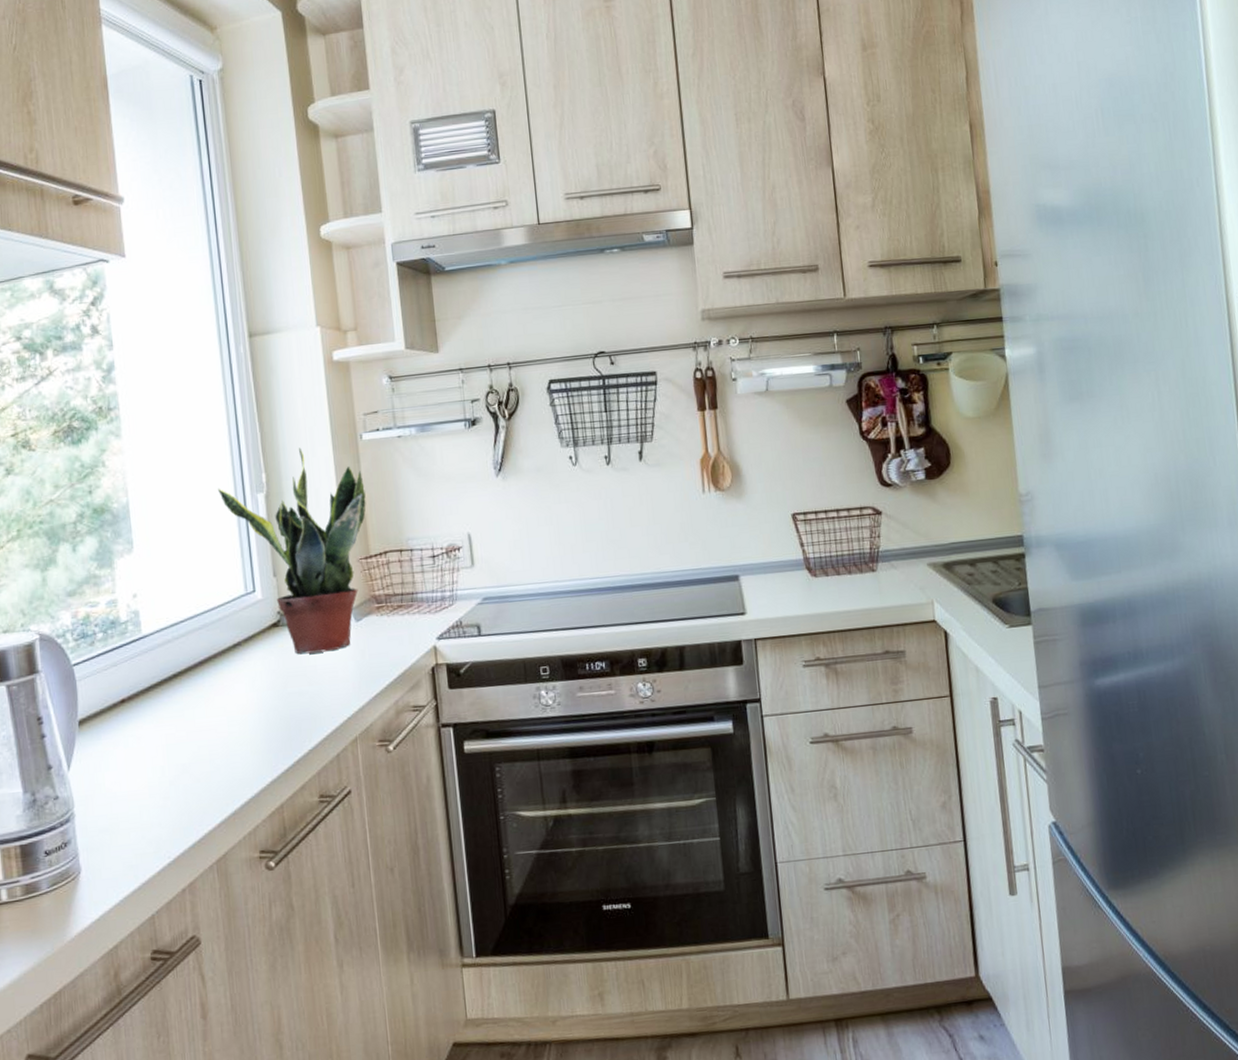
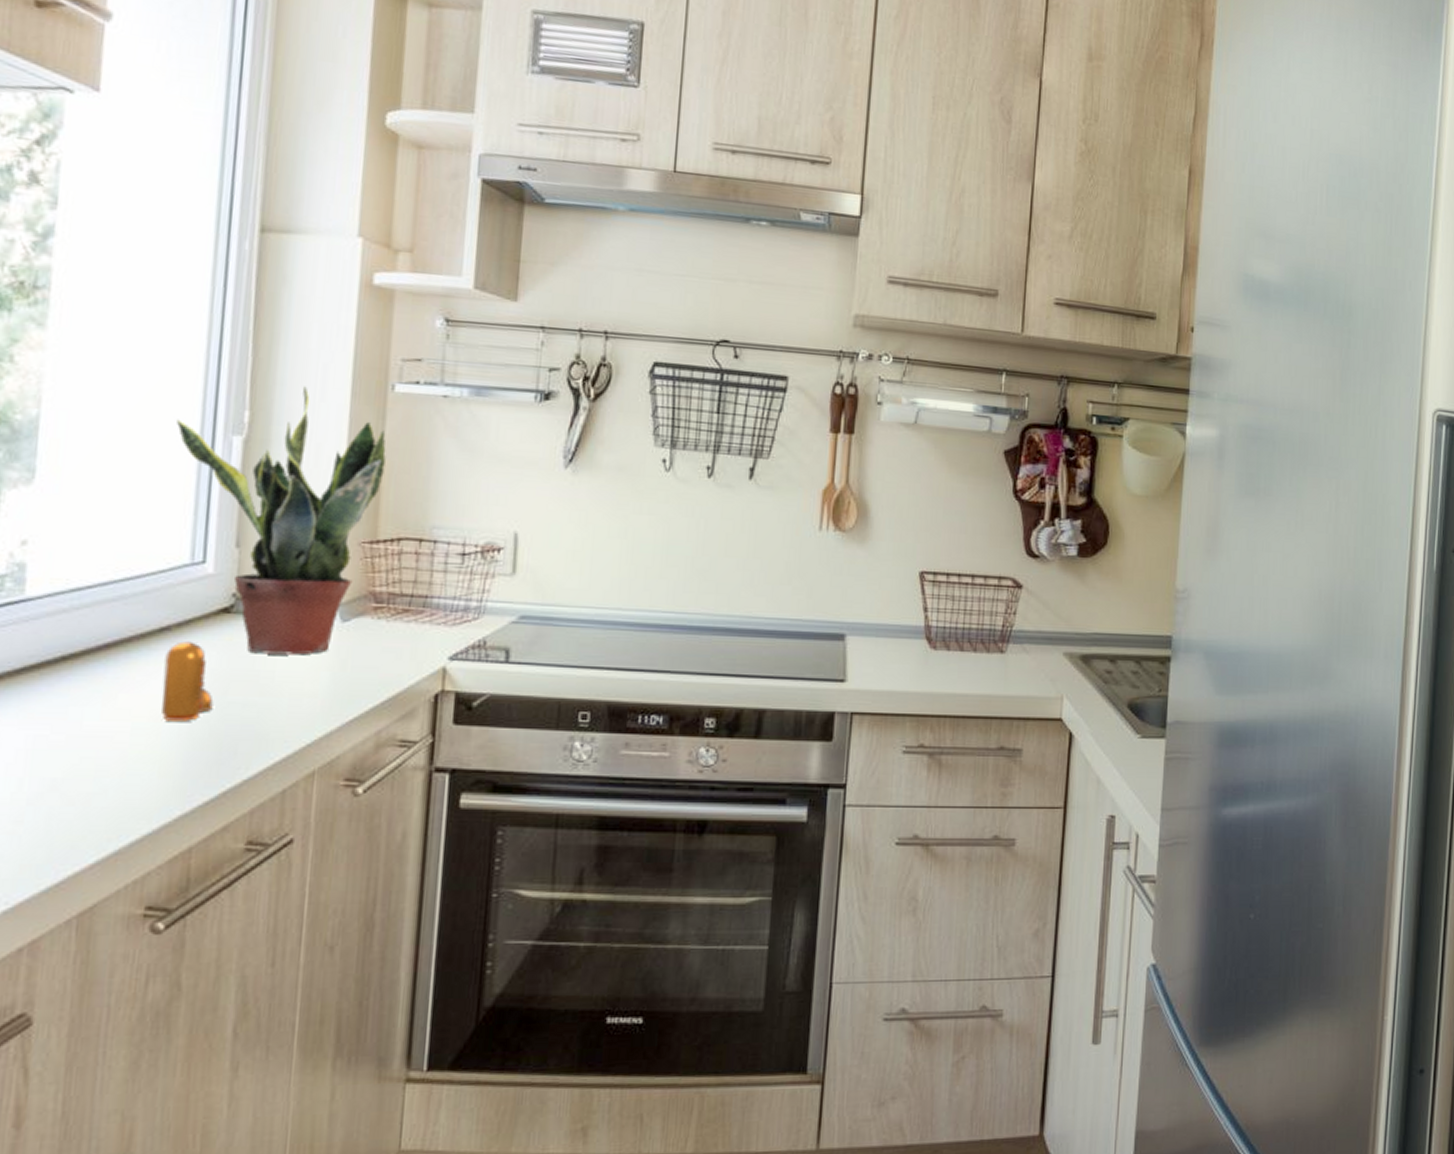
pepper shaker: none [241,651,279,713] -> present [161,641,214,721]

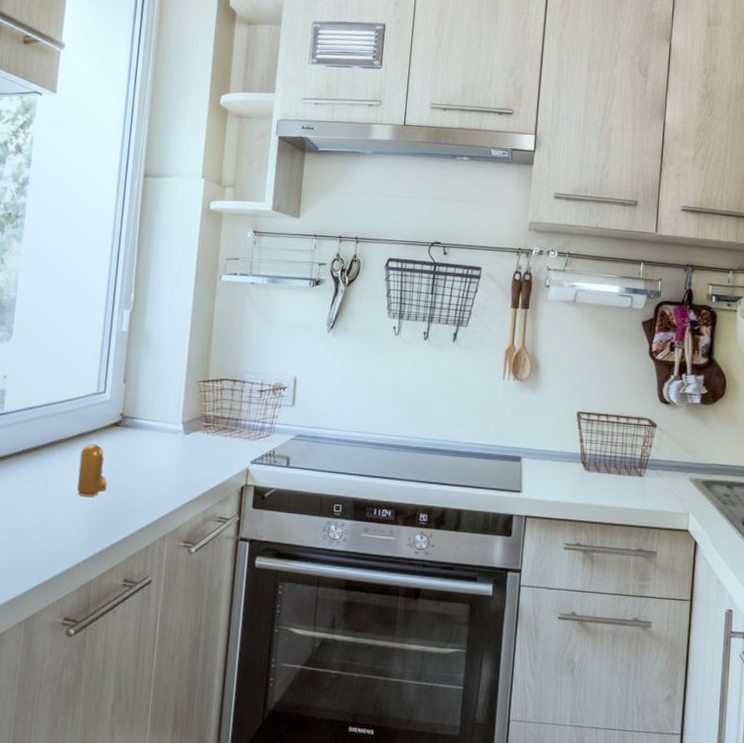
potted plant: present [177,386,386,655] -> none [92,277,215,456]

